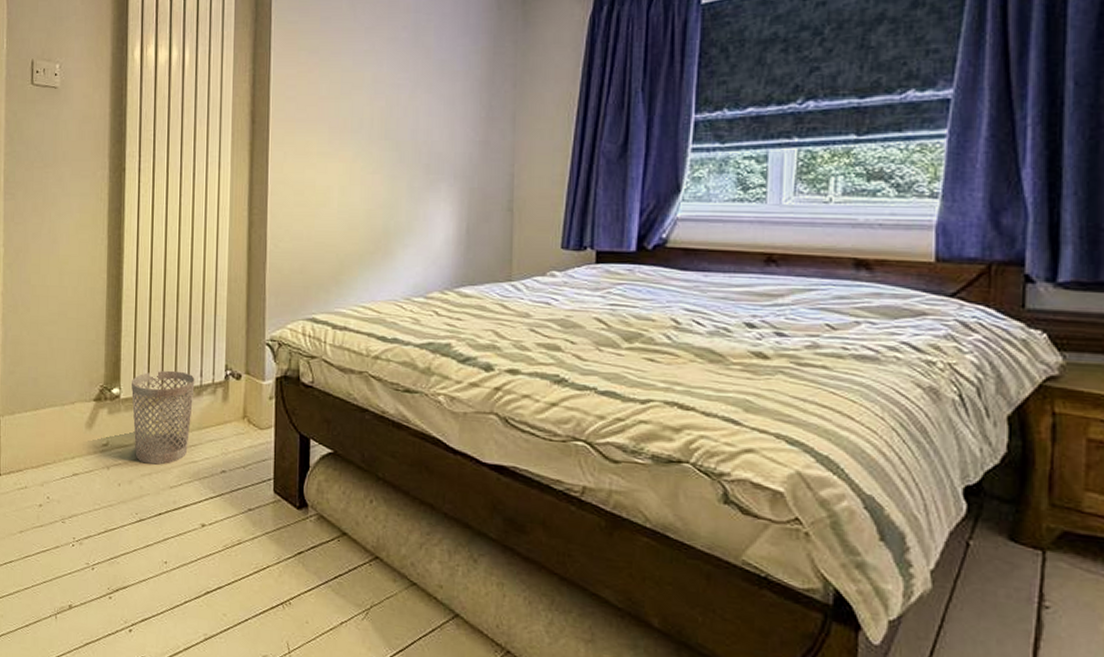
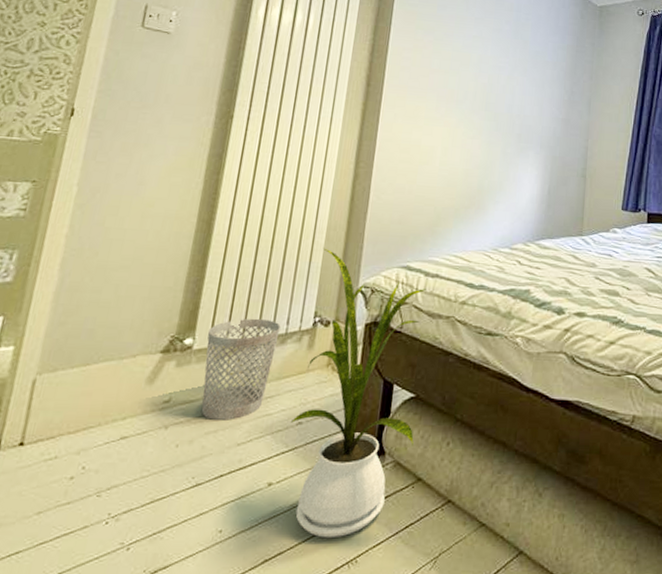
house plant: none [214,300,337,580] -> present [290,248,428,539]

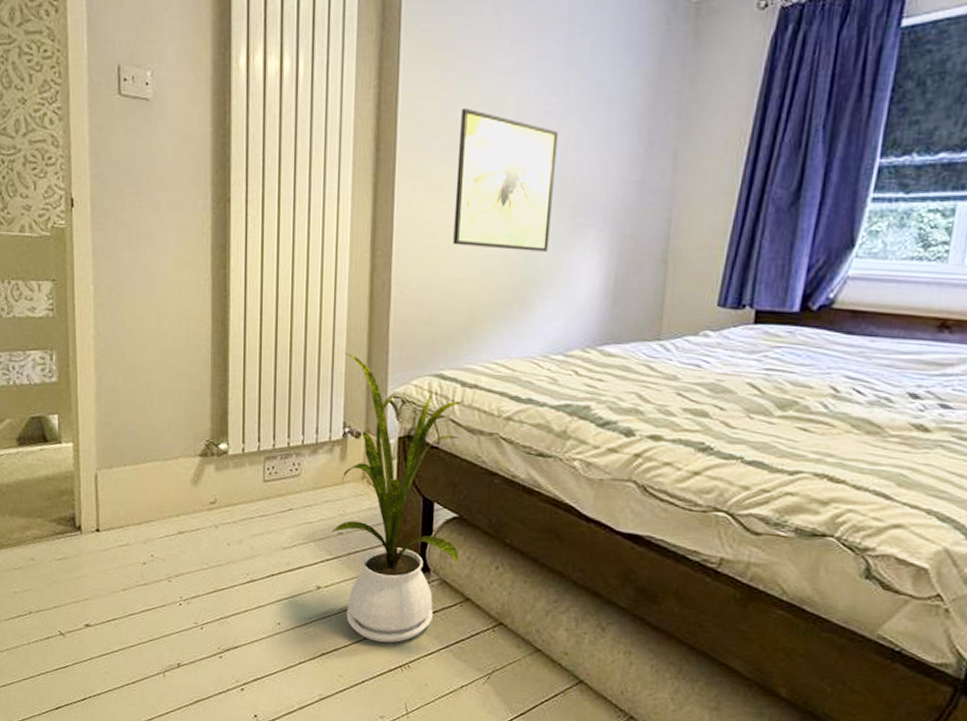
wastebasket: present [201,318,281,420] -> none [241,426,310,525]
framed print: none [424,60,508,167] -> present [453,107,558,252]

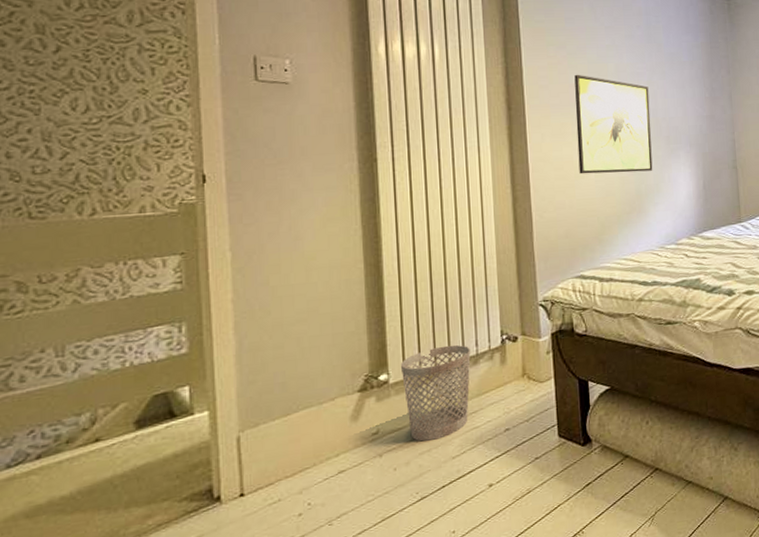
wastebasket: none [241,426,310,525] -> present [401,345,471,442]
house plant: present [331,352,466,643] -> none [496,271,617,520]

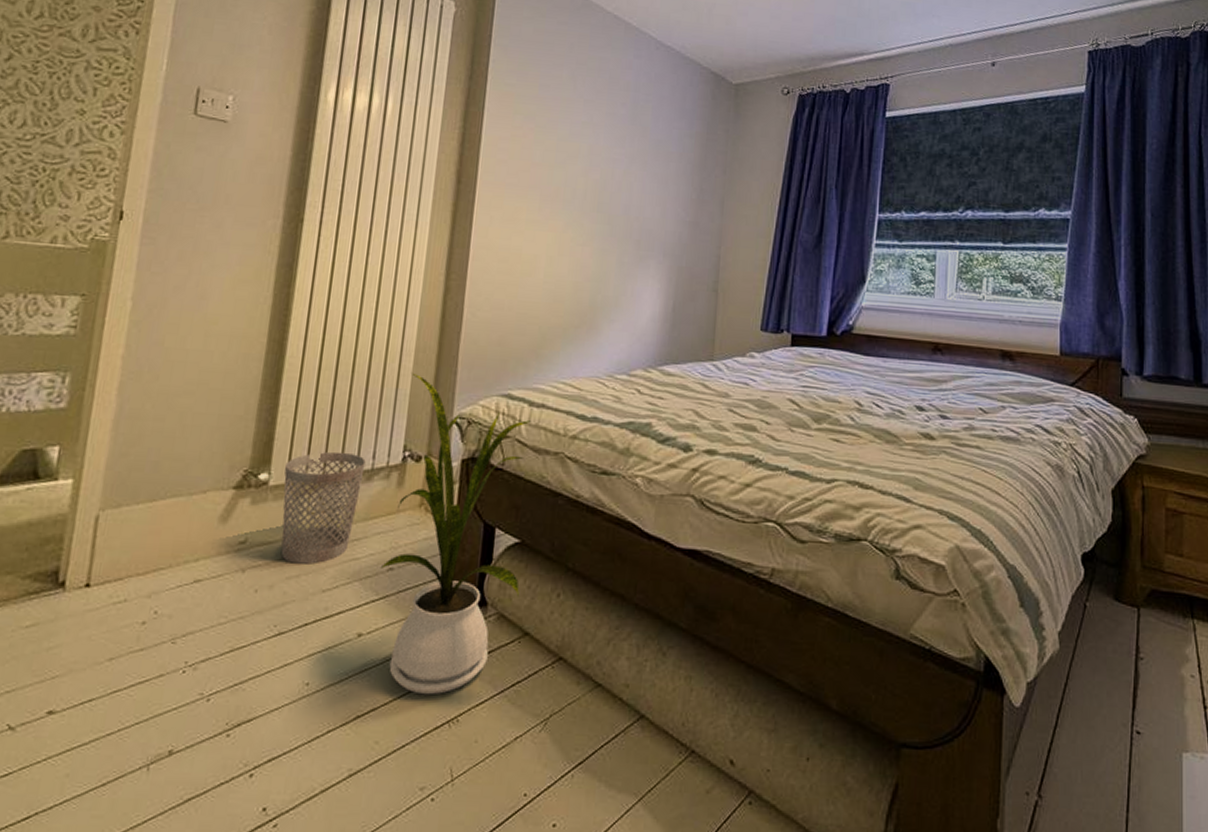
house plant: none [496,271,617,520] -> present [380,372,532,695]
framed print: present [574,74,653,174] -> none [526,151,624,280]

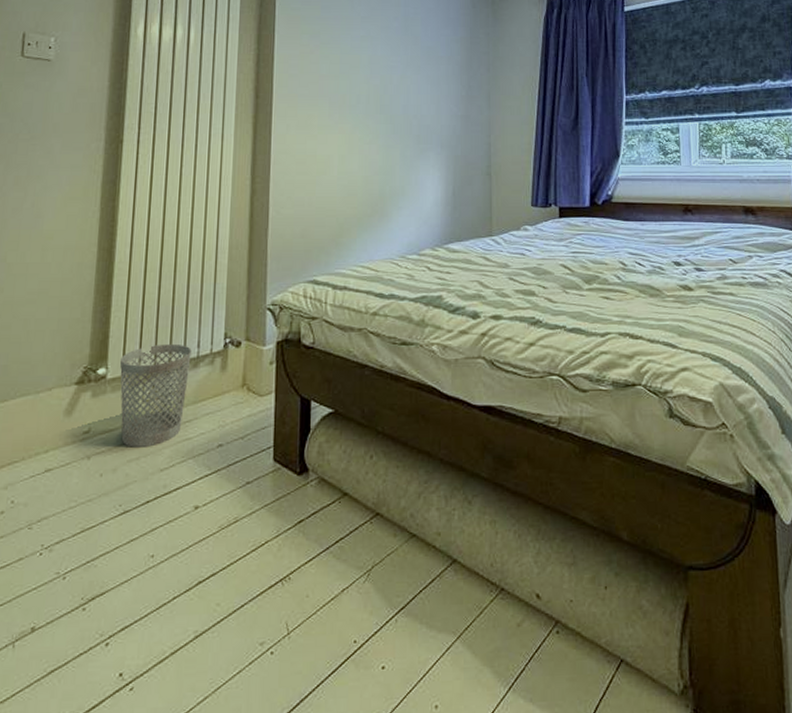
house plant: present [380,372,532,695] -> none [210,268,337,558]

